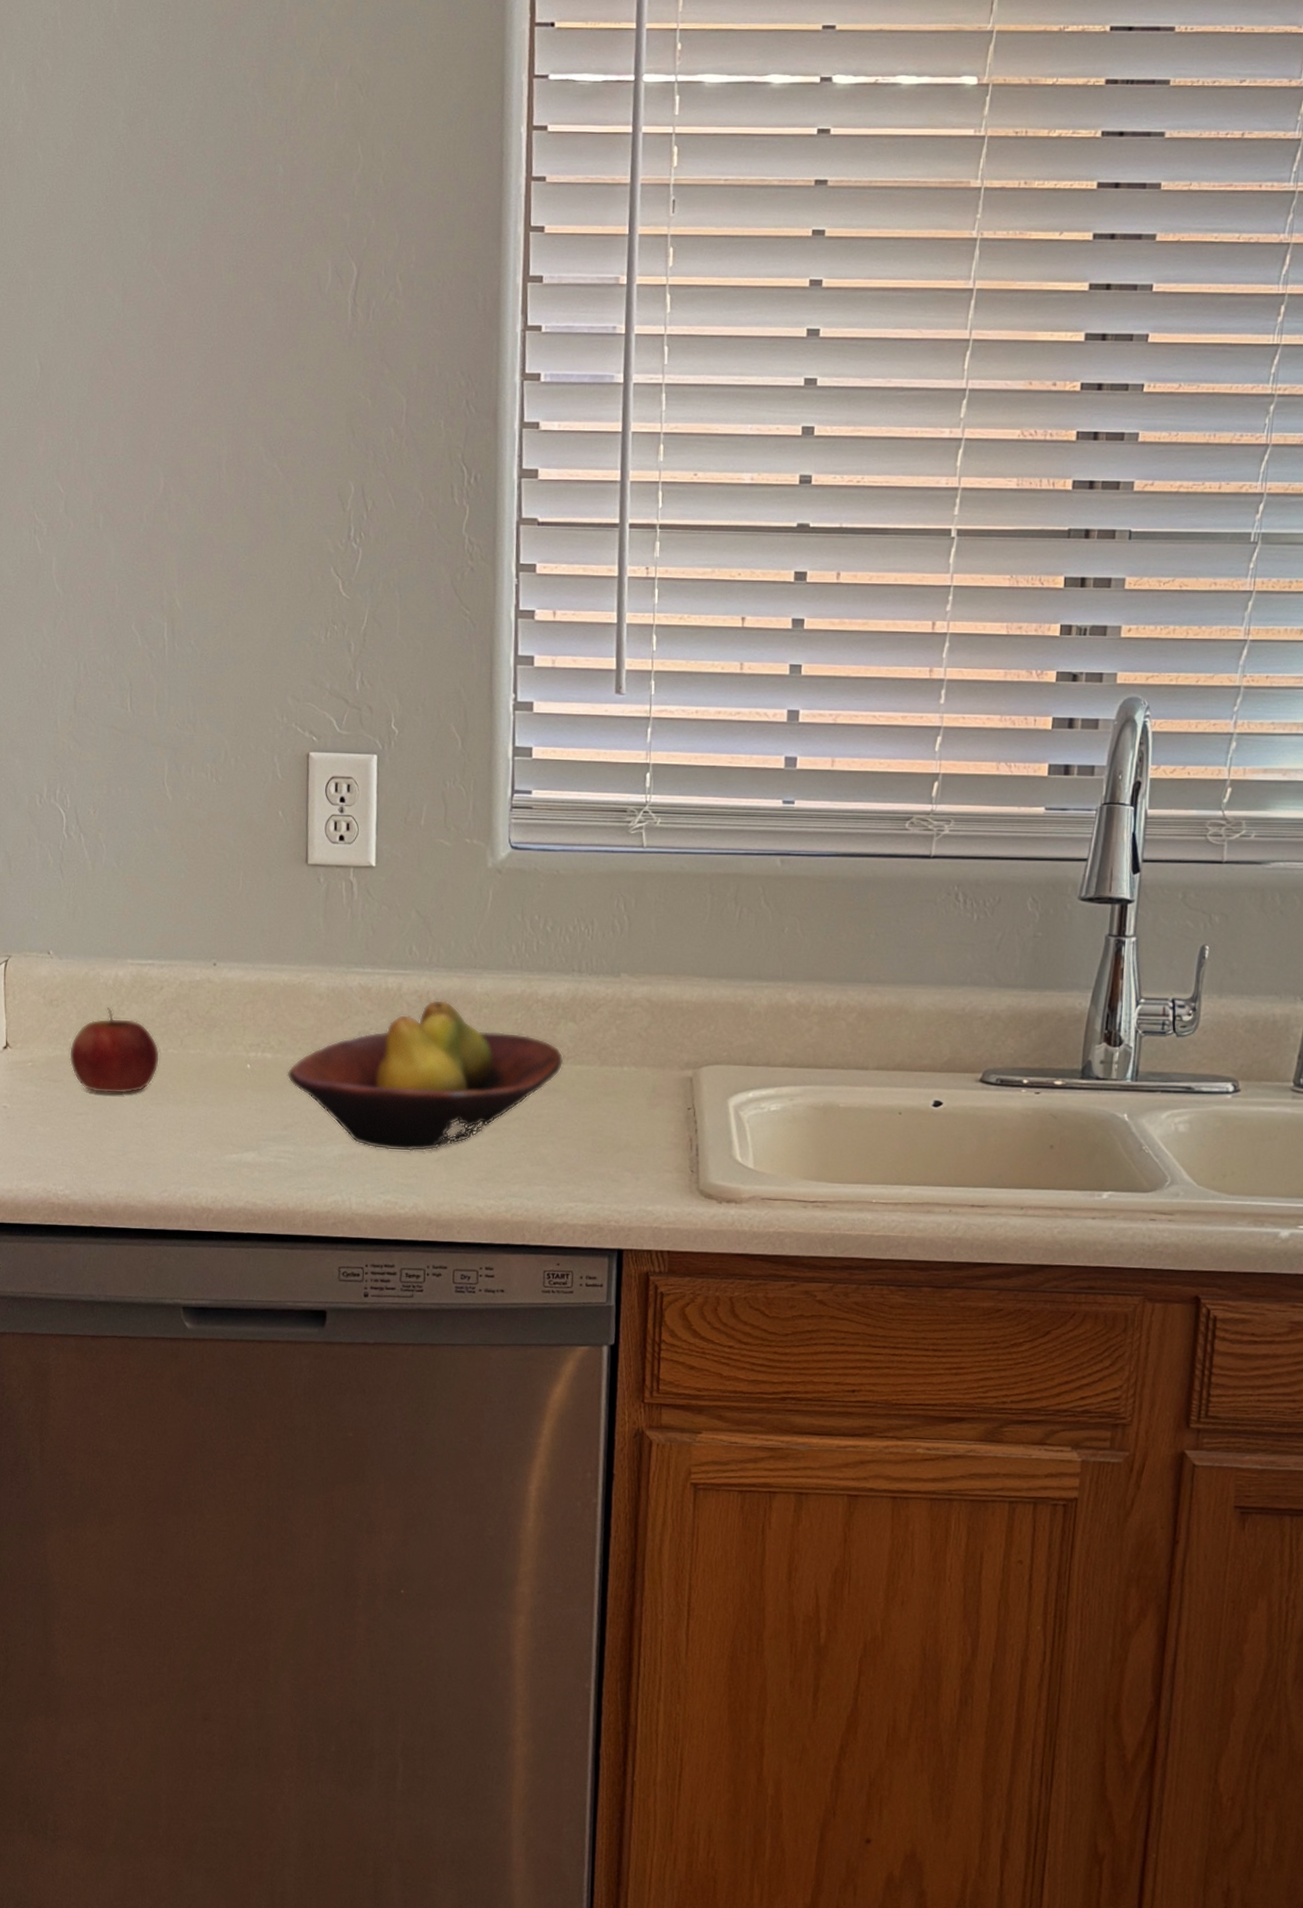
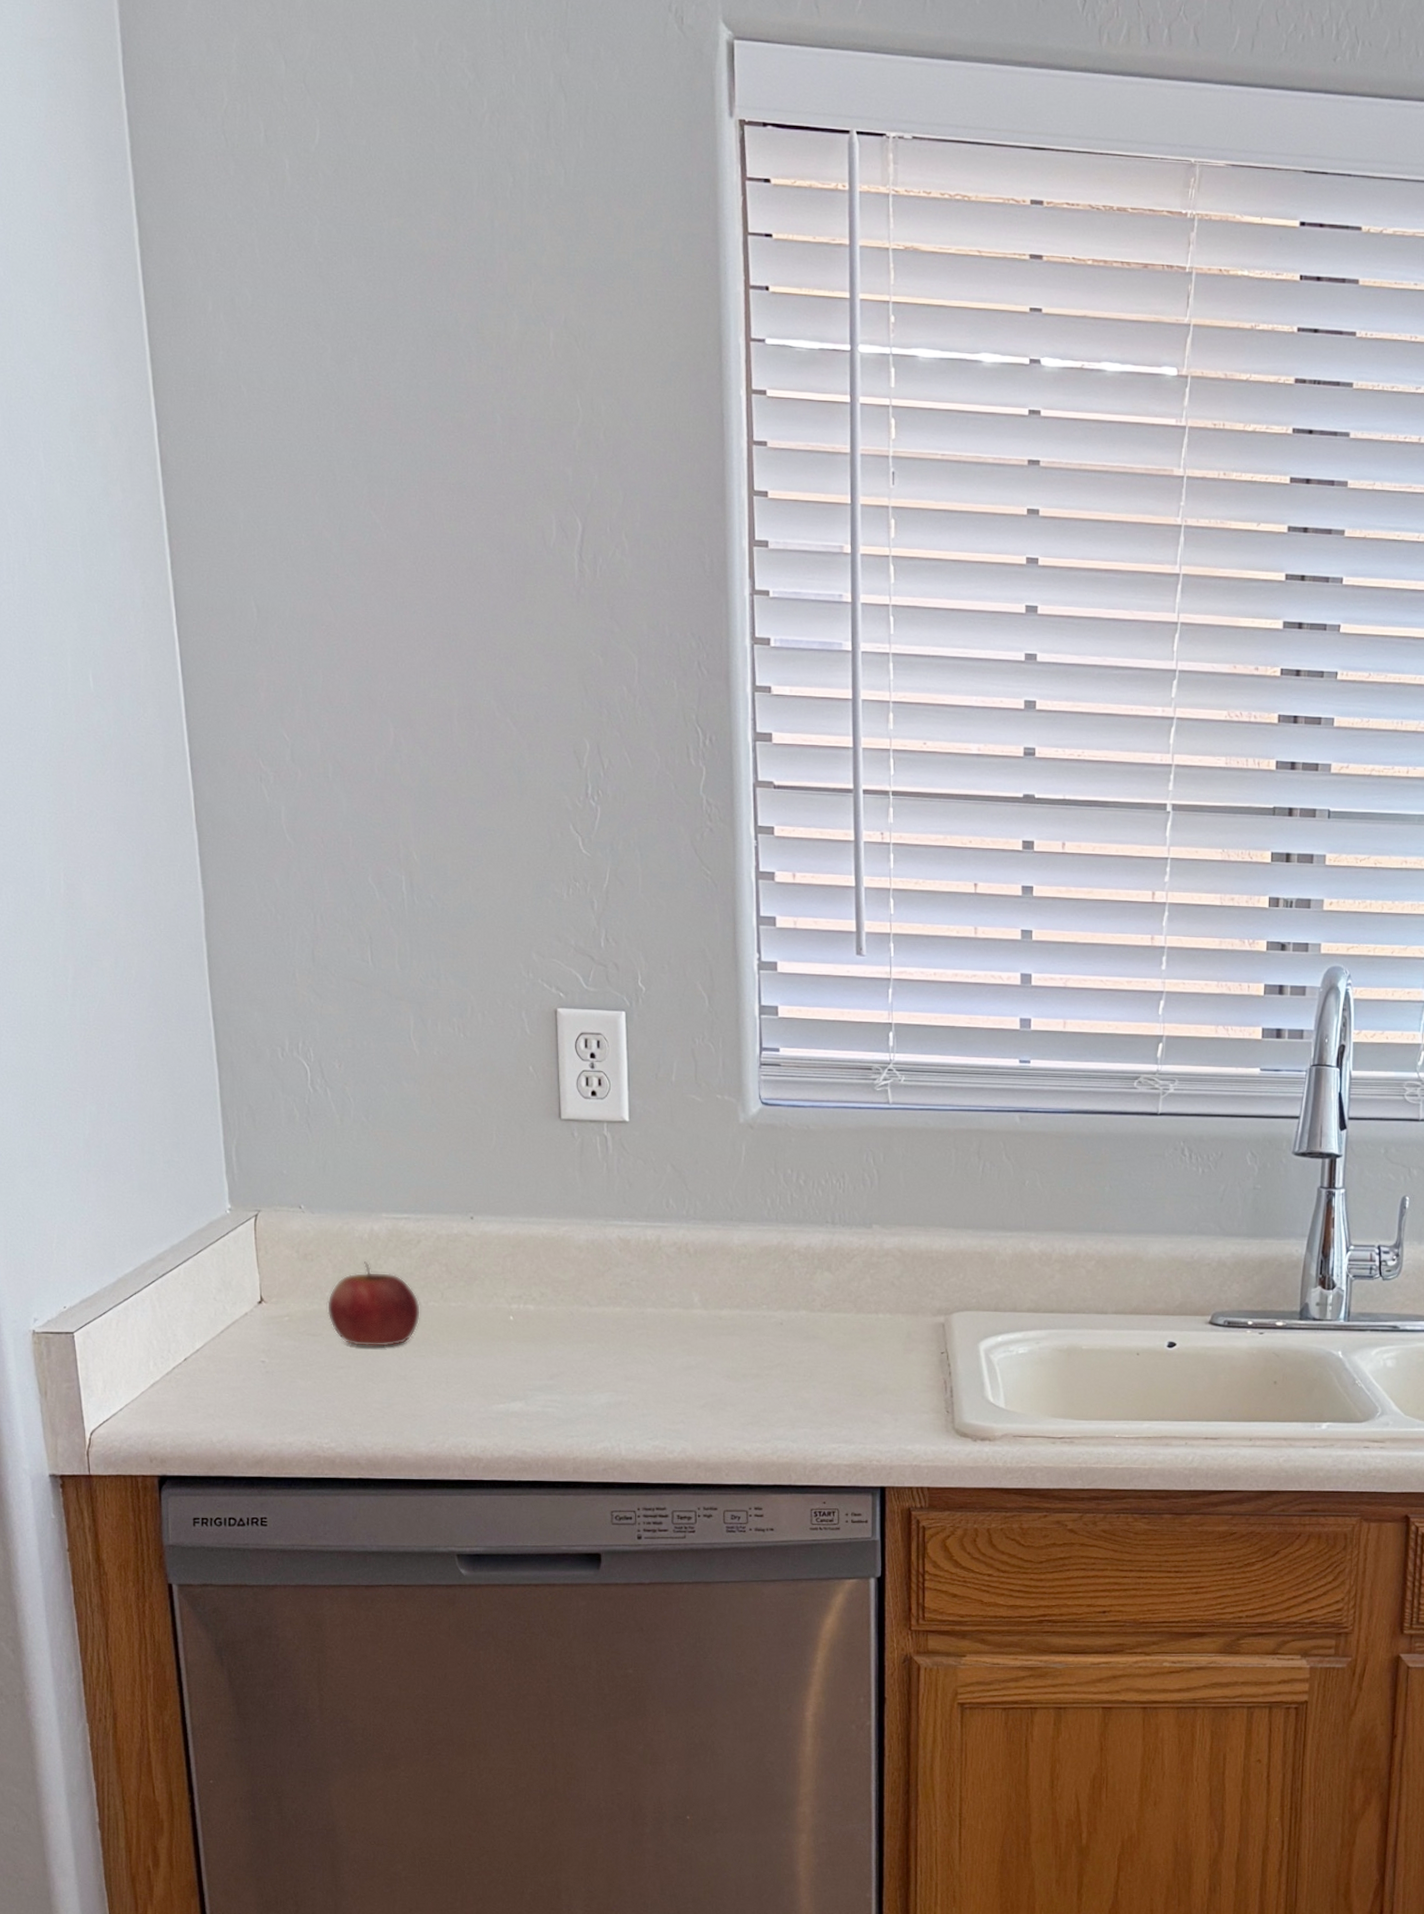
fruit bowl: present [287,999,564,1152] -> none [550,1251,821,1398]

